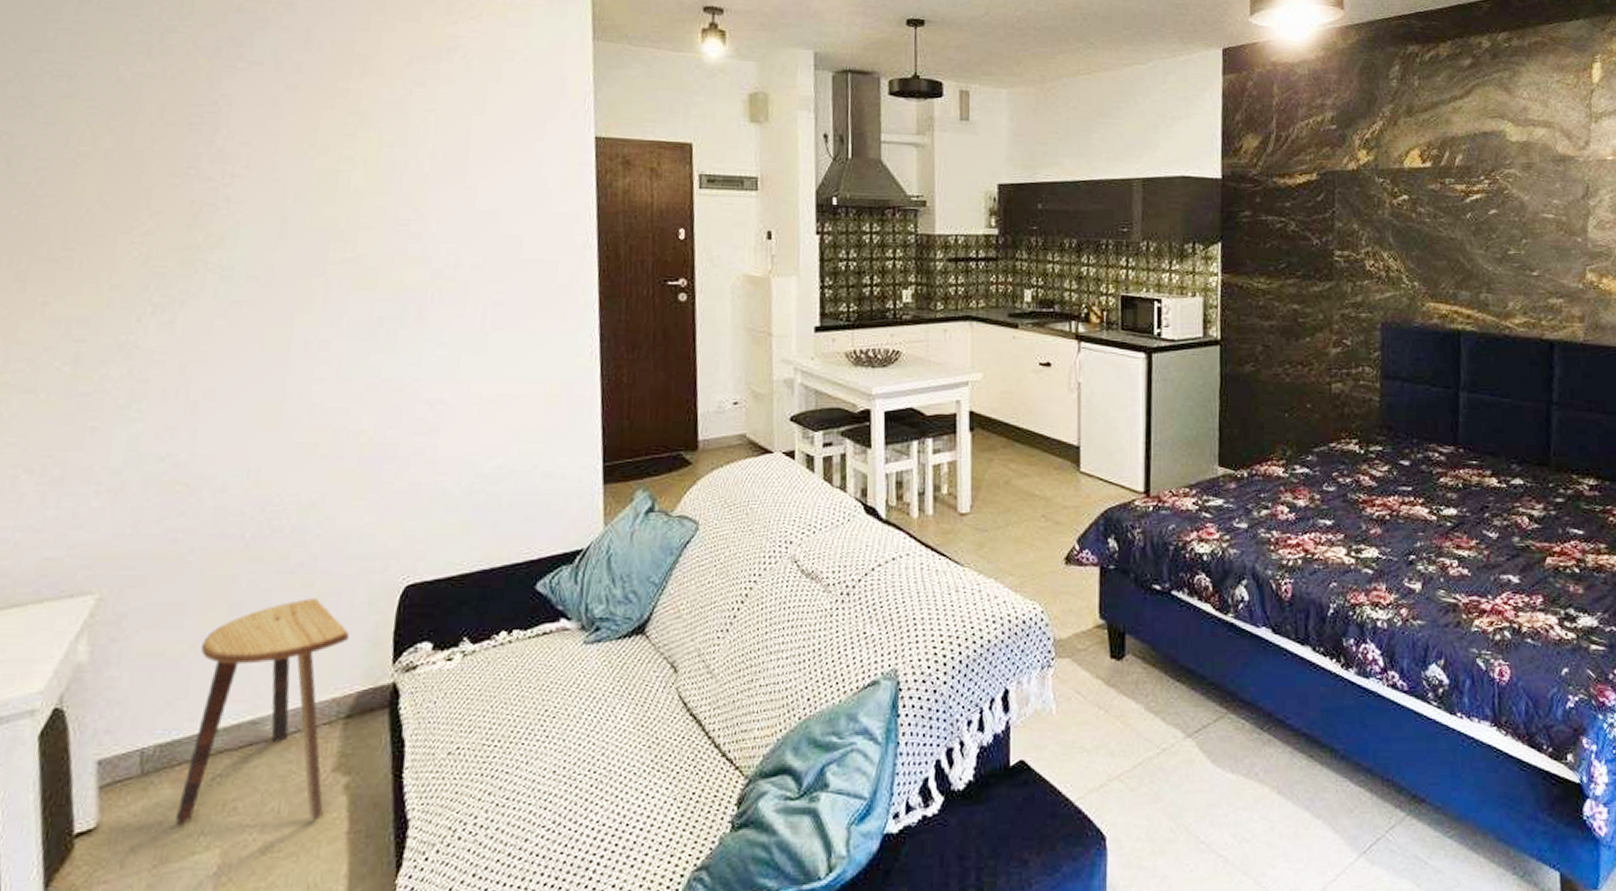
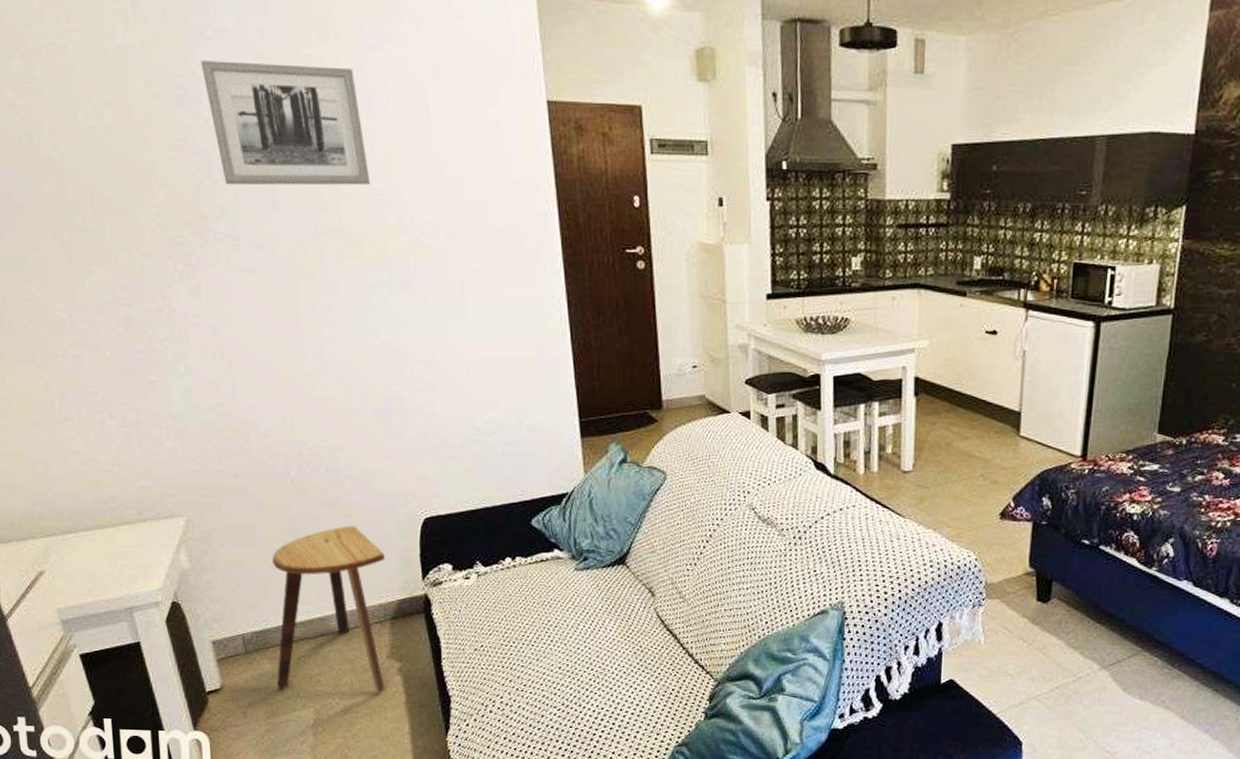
wall art: none [225,91,395,216] -> present [200,61,370,186]

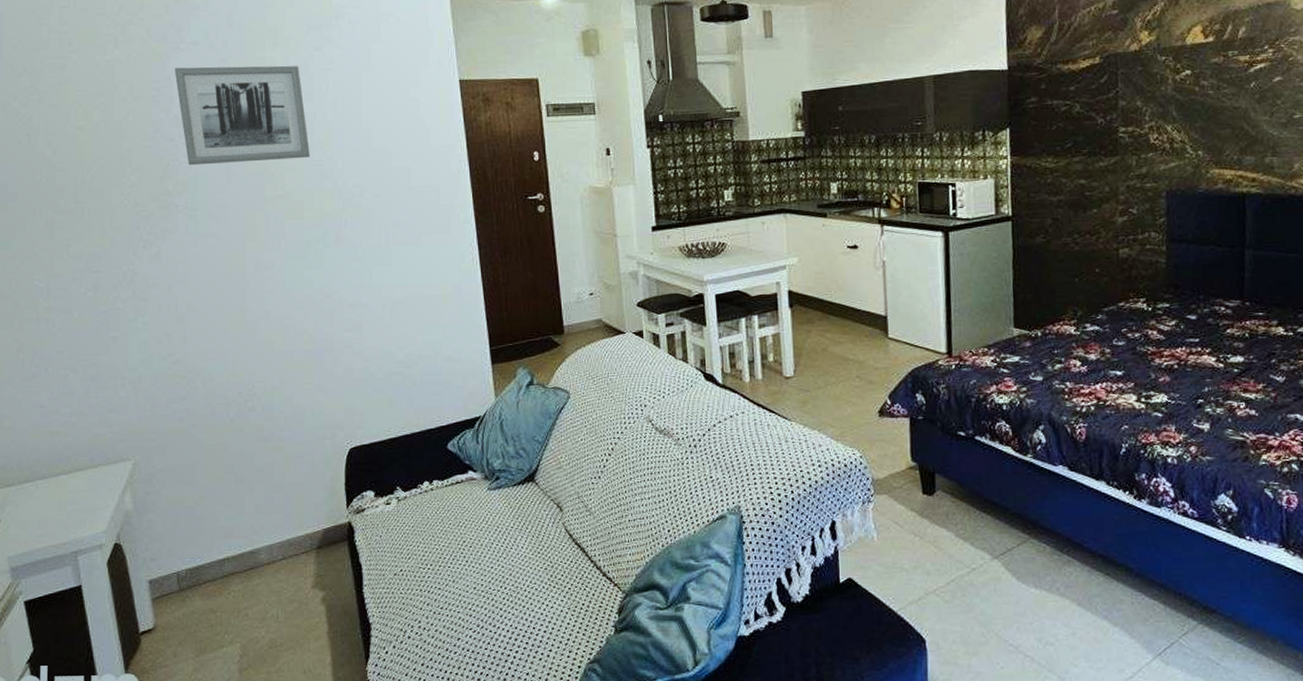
stool: present [272,526,385,693] -> none [206,460,312,626]

